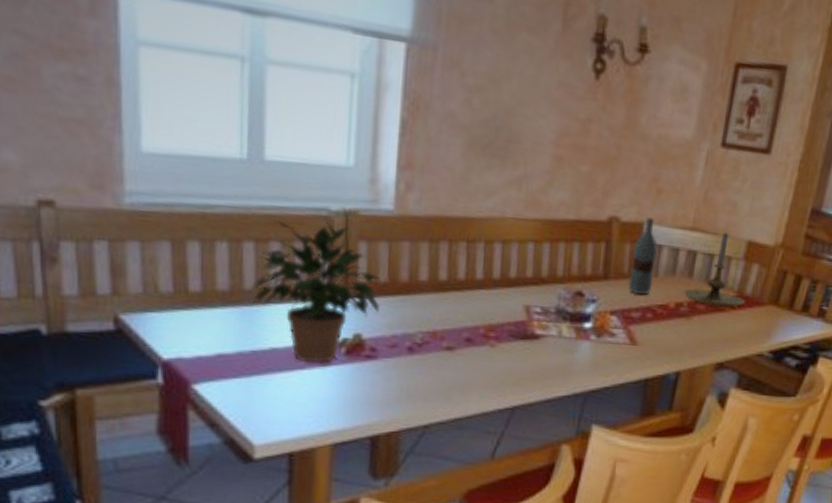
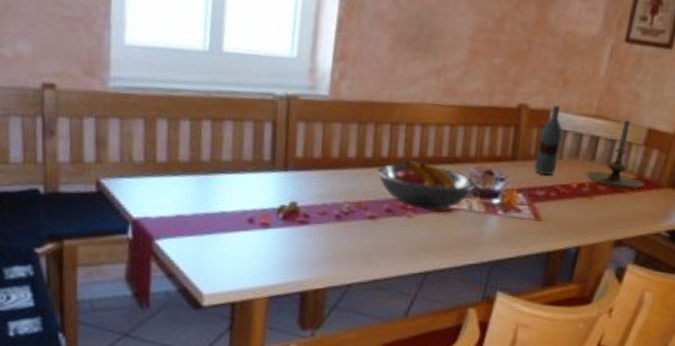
potted plant: present [250,215,381,363] -> none [206,99,314,226]
fruit bowl: none [453,281,565,338] -> present [377,159,476,210]

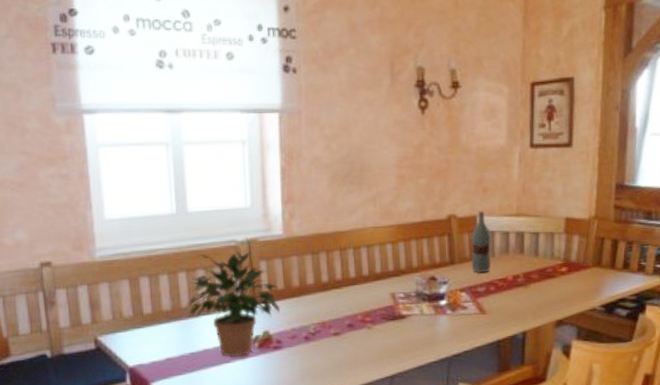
potted plant: none [206,99,314,226] -> present [186,245,281,357]
fruit bowl: present [377,159,476,210] -> none [335,278,423,320]
candle holder: present [586,120,644,189] -> none [518,214,572,274]

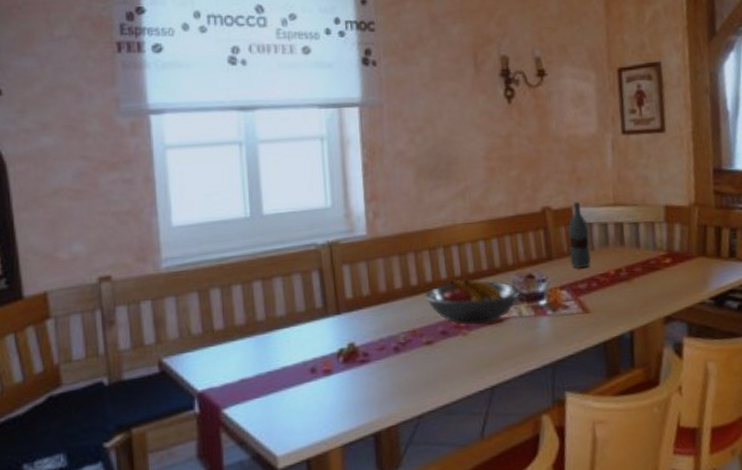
potted plant: present [186,245,281,357] -> none [261,250,367,375]
fruit bowl: none [335,278,423,320] -> present [425,279,520,325]

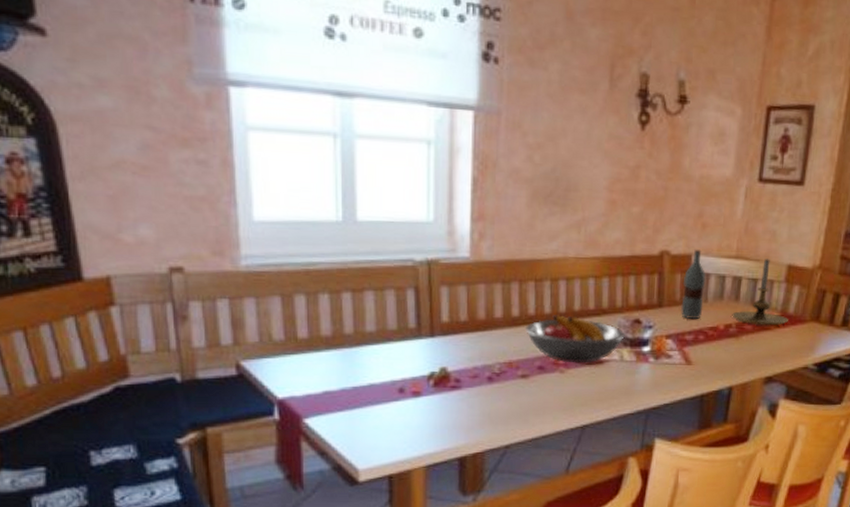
candle holder: none [620,202,676,267] -> present [732,259,788,326]

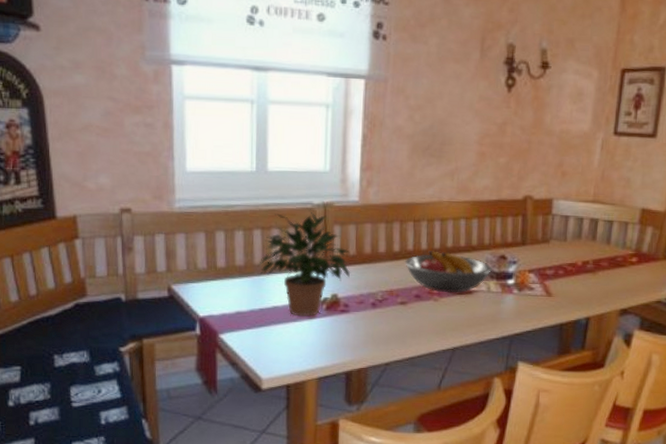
potted plant: none [349,265,462,395] -> present [258,208,351,317]
bottle: present [680,249,706,319] -> none [541,194,566,256]
candle holder: present [732,259,788,326] -> none [589,203,642,263]

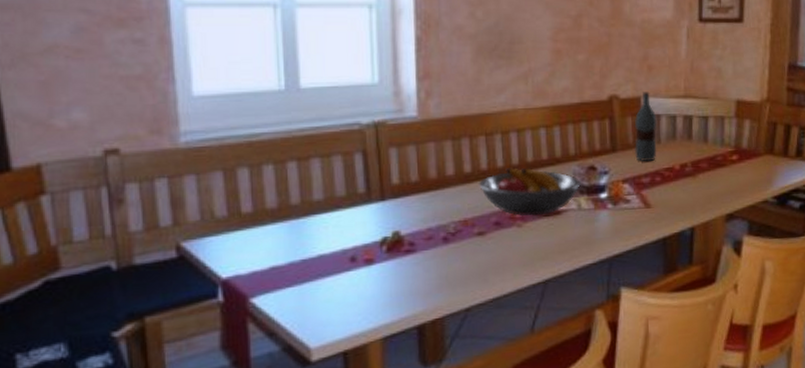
potted plant: present [258,208,351,317] -> none [296,129,415,264]
bottle: none [541,194,566,256] -> present [634,91,657,161]

